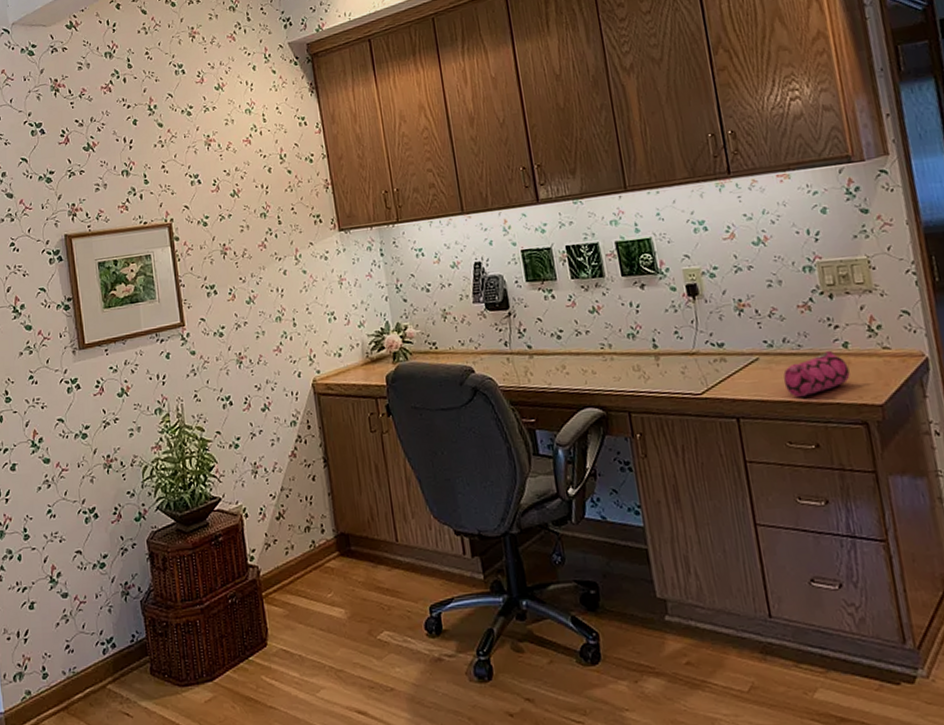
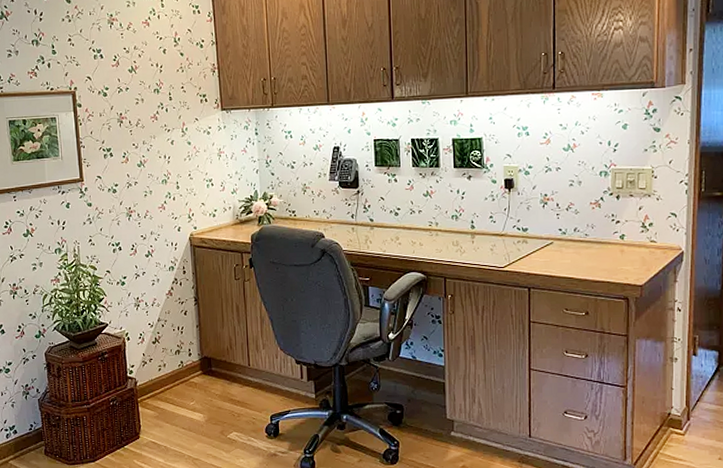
pencil case: present [783,350,850,398] -> none [569,240,622,276]

